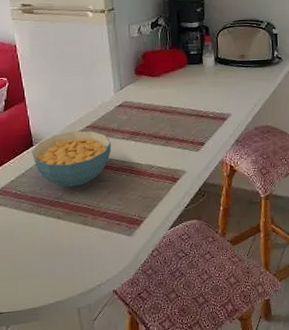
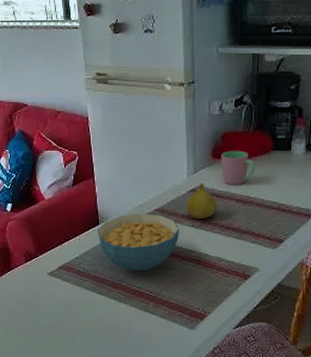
fruit: none [115,98,145,132] -> present [186,183,218,220]
cup: none [143,66,175,98] -> present [221,150,256,185]

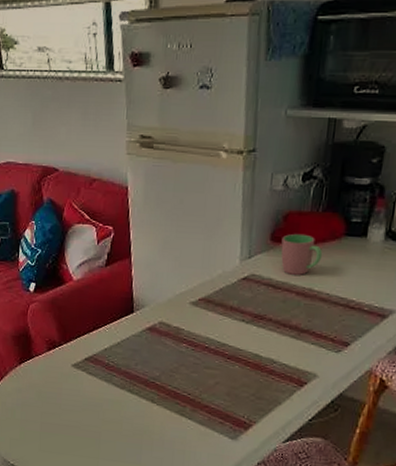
cereal bowl: present [98,213,179,272] -> none [131,302,227,370]
fruit: present [186,183,218,220] -> none [236,270,274,314]

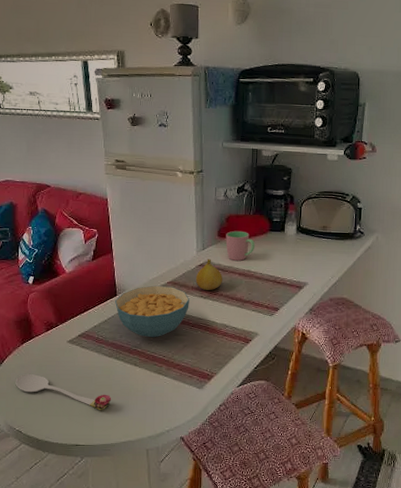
spoon: none [11,399,122,453] -> present [15,373,112,411]
cereal bowl: none [131,302,227,370] -> present [115,285,189,338]
fruit: none [236,270,274,314] -> present [195,259,223,291]

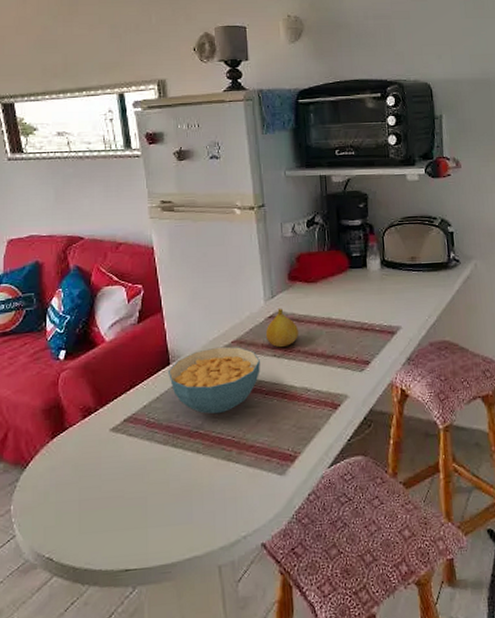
spoon: present [15,373,112,411] -> none [44,477,170,519]
cup: present [225,230,256,261] -> none [298,271,334,308]

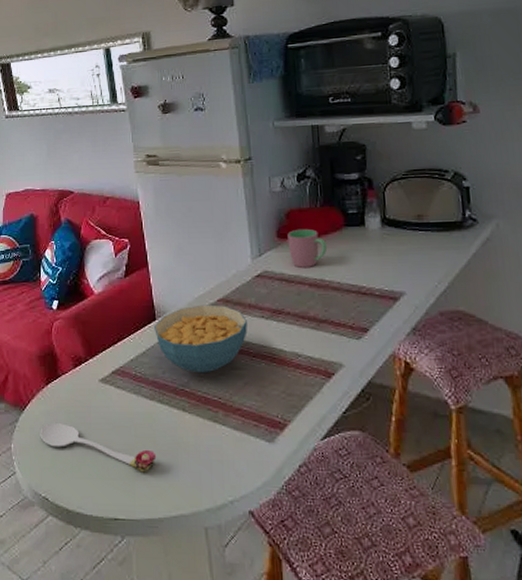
spoon: none [44,477,170,519] -> present [40,422,157,472]
fruit: present [265,308,299,348] -> none [252,267,289,309]
cup: none [298,271,334,308] -> present [287,228,328,268]

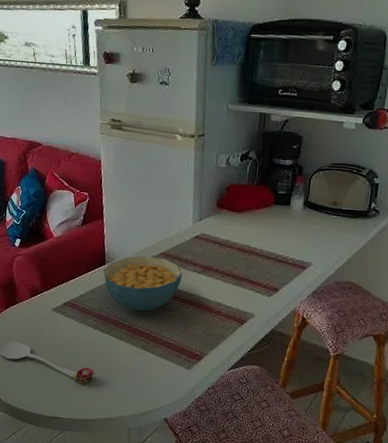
cup: present [287,228,328,268] -> none [224,201,257,235]

